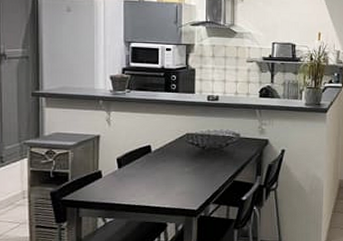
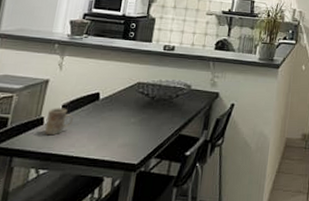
mug: none [105,161,129,187] -> present [45,108,73,136]

